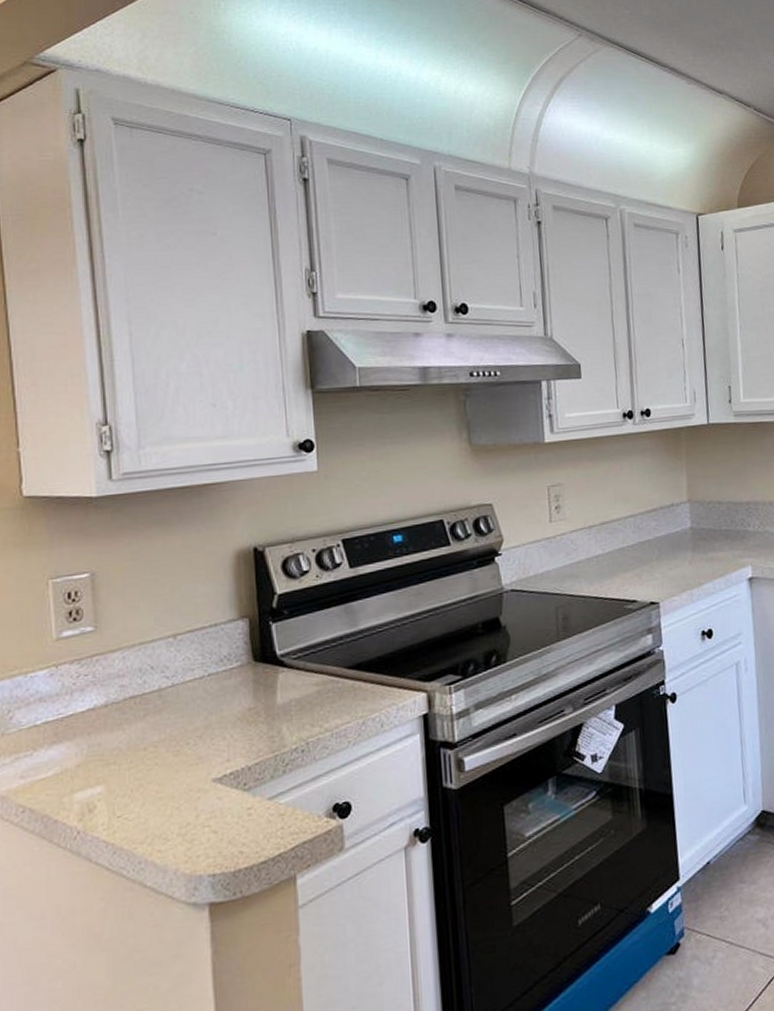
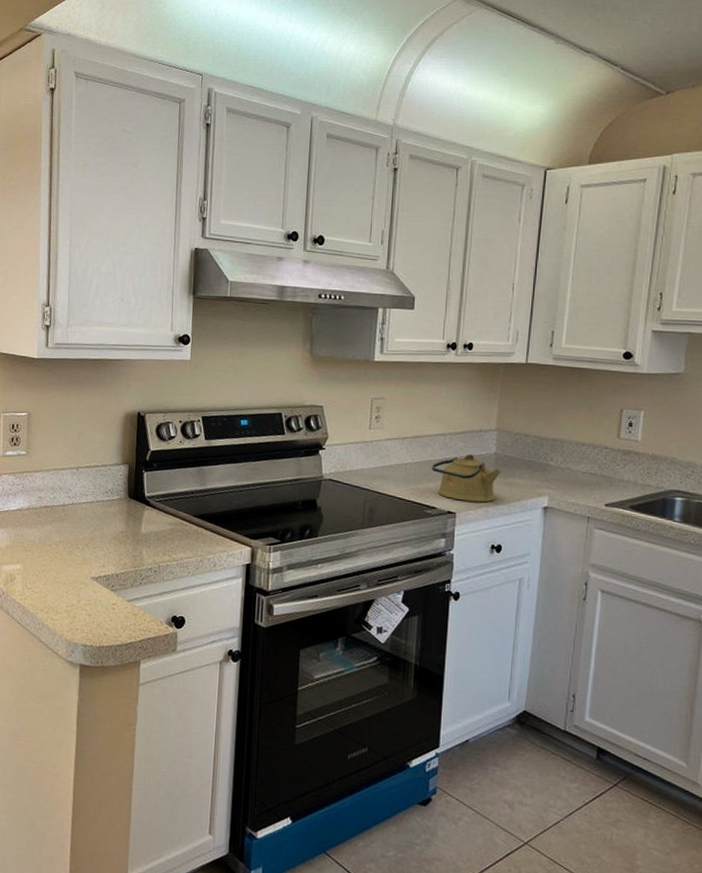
kettle: none [625,533,700,588] -> present [431,454,502,503]

